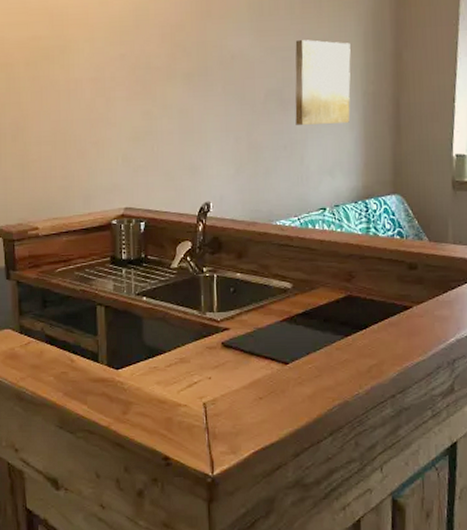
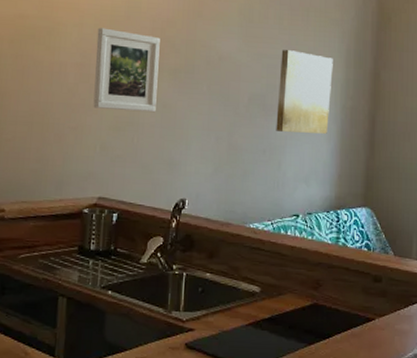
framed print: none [108,40,173,121] -> present [93,28,160,113]

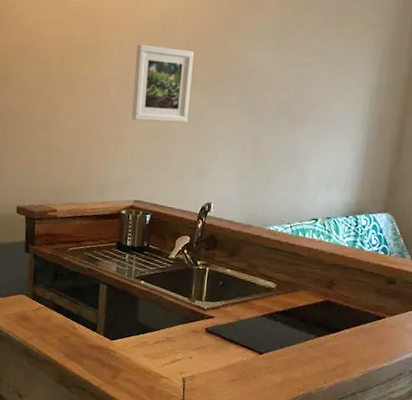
wall art: present [276,50,333,134] -> none [301,58,366,141]

